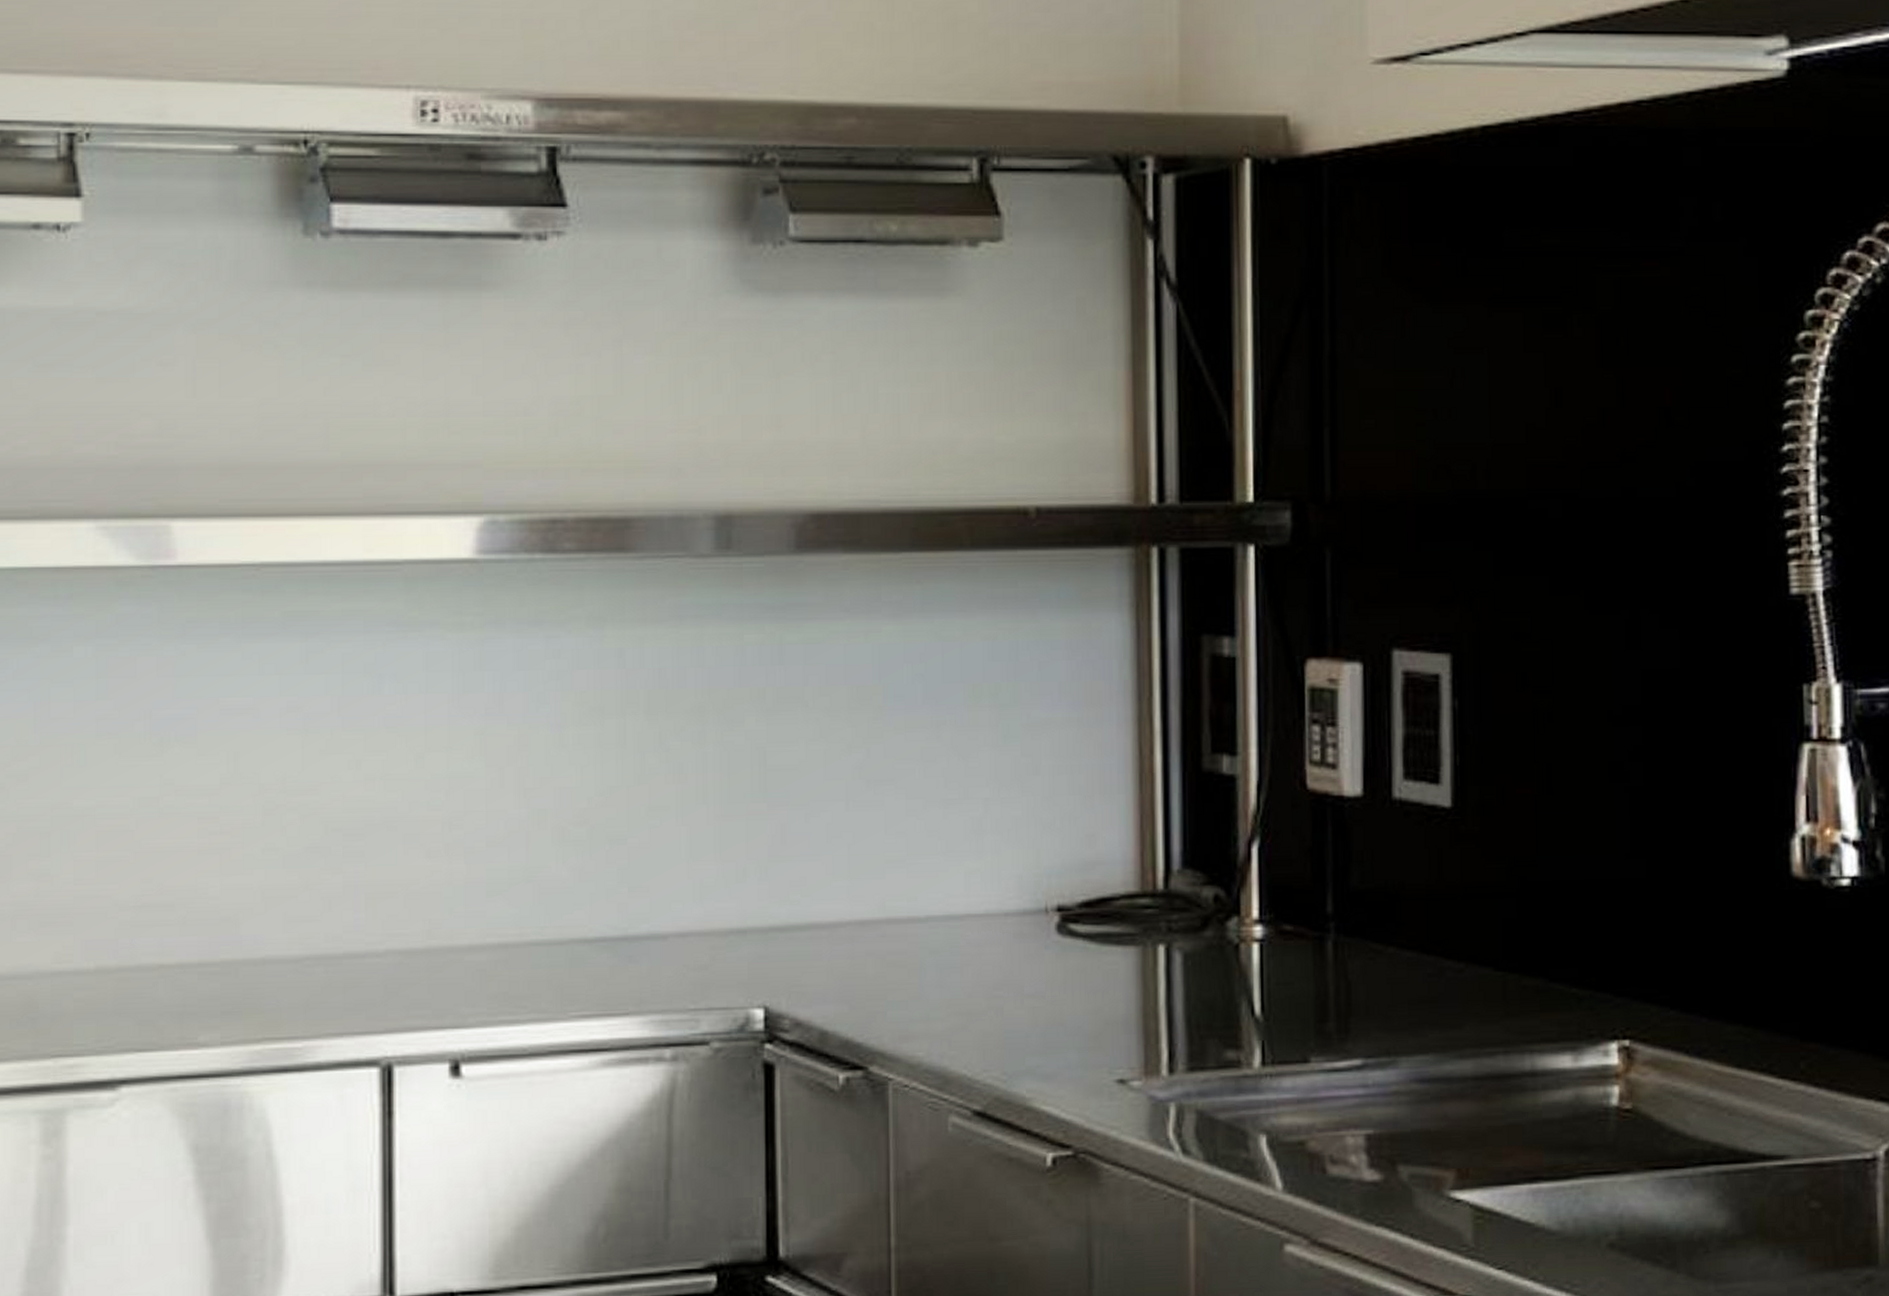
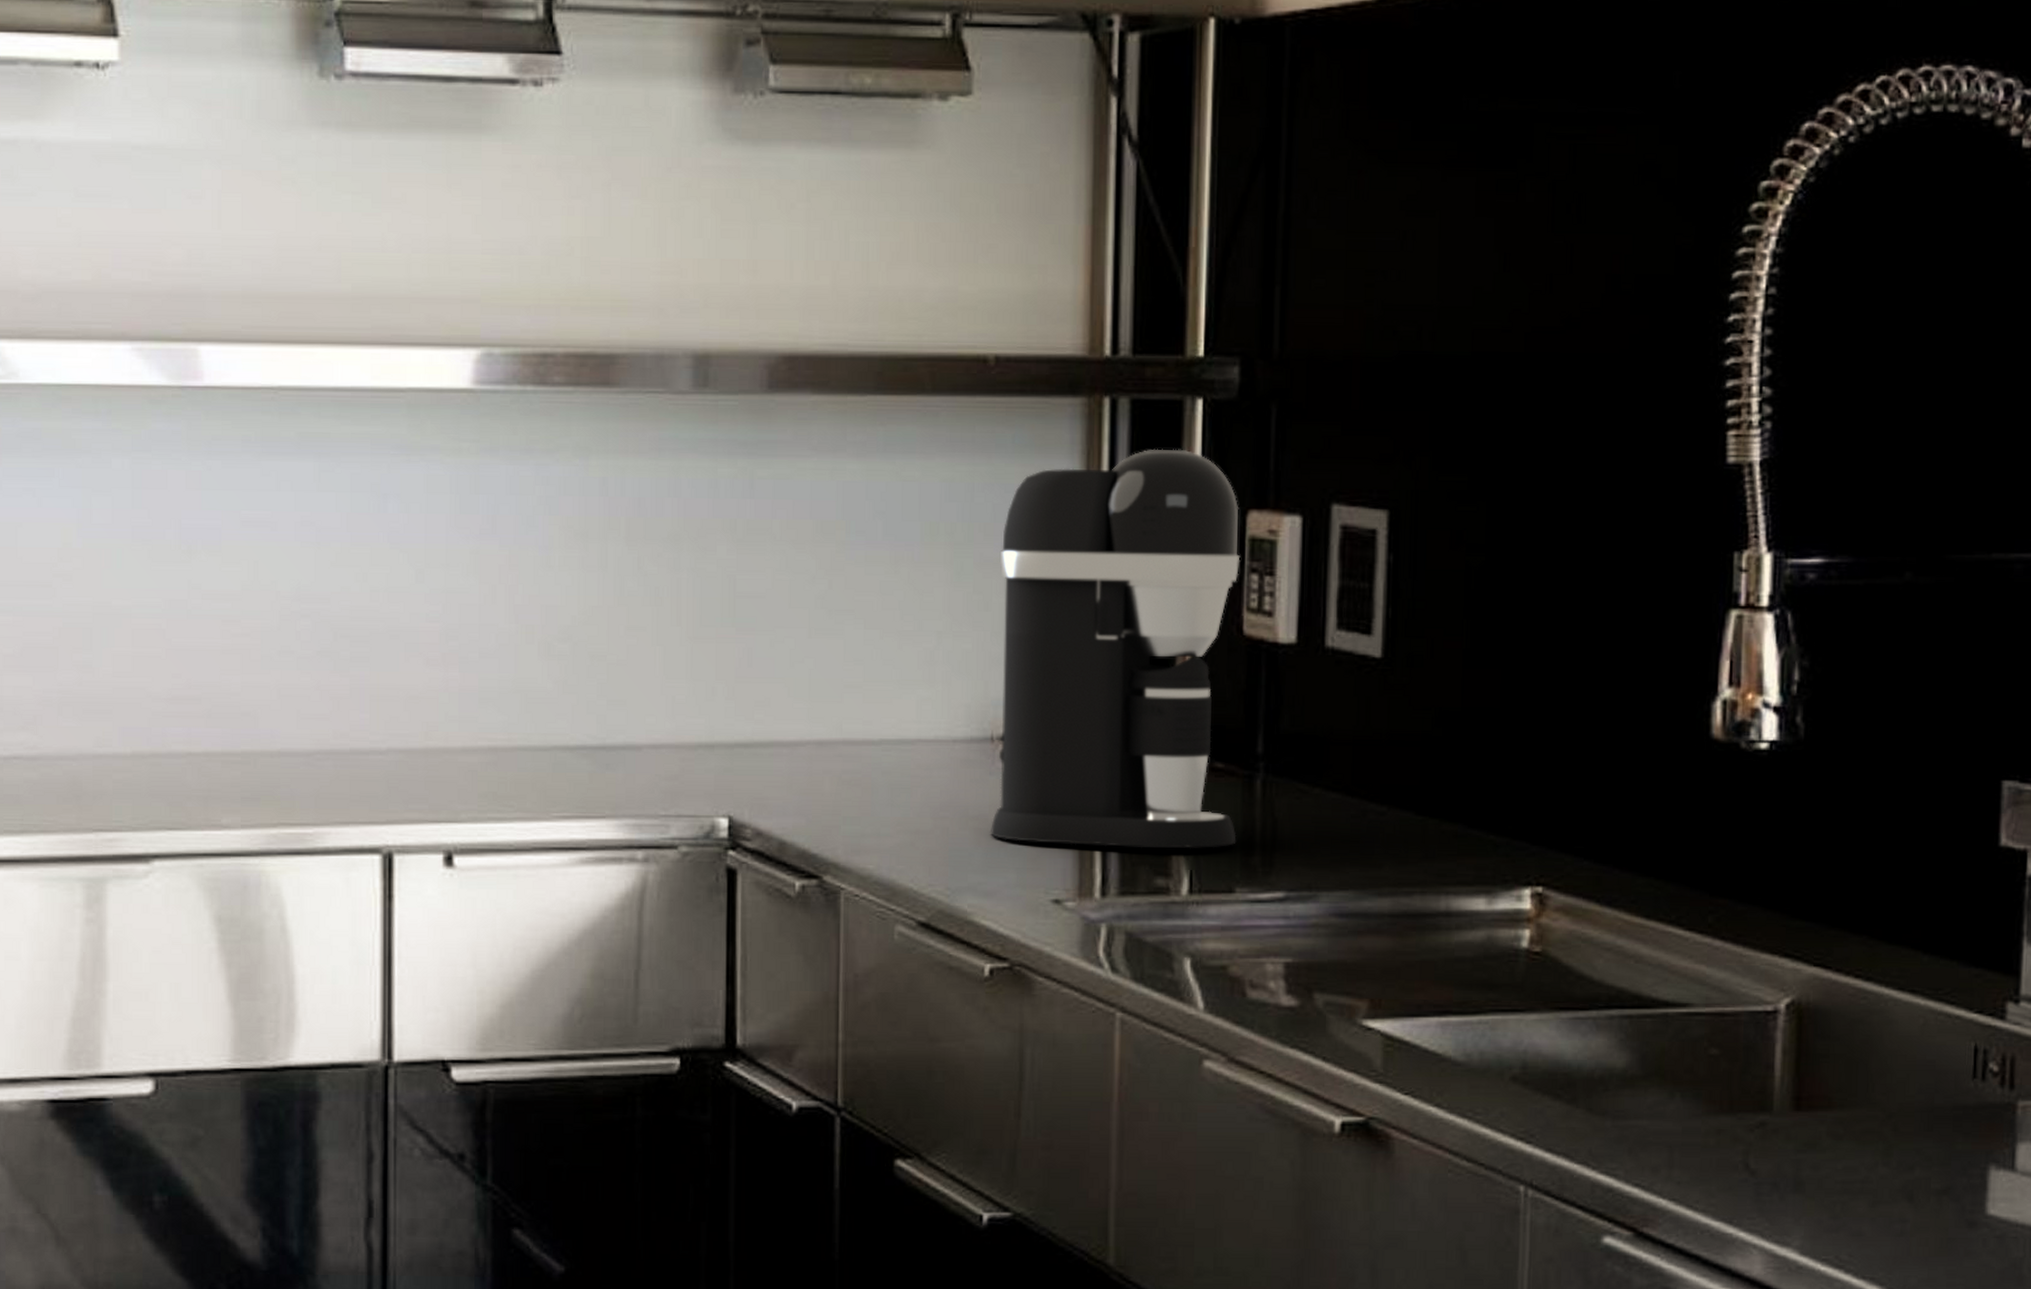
coffee maker: none [1047,598,1309,1020] -> present [989,448,1241,849]

